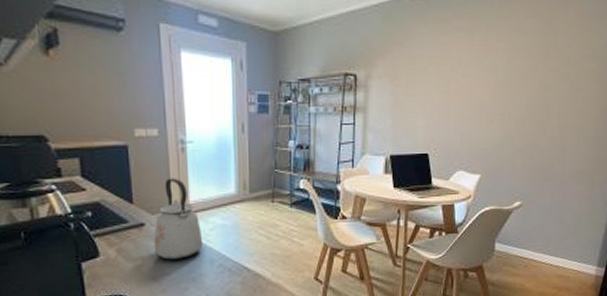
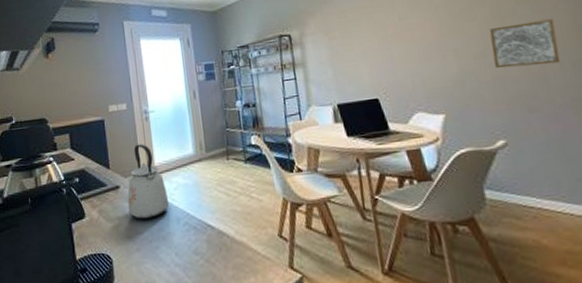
wall art: none [529,97,583,139] -> present [489,19,561,68]

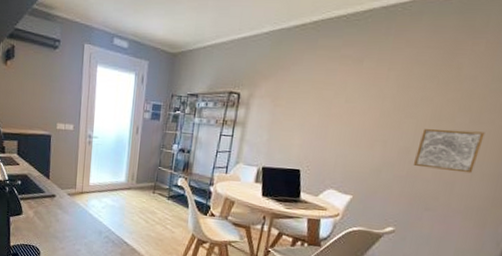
kettle: present [127,144,170,219] -> none [59,163,96,227]

